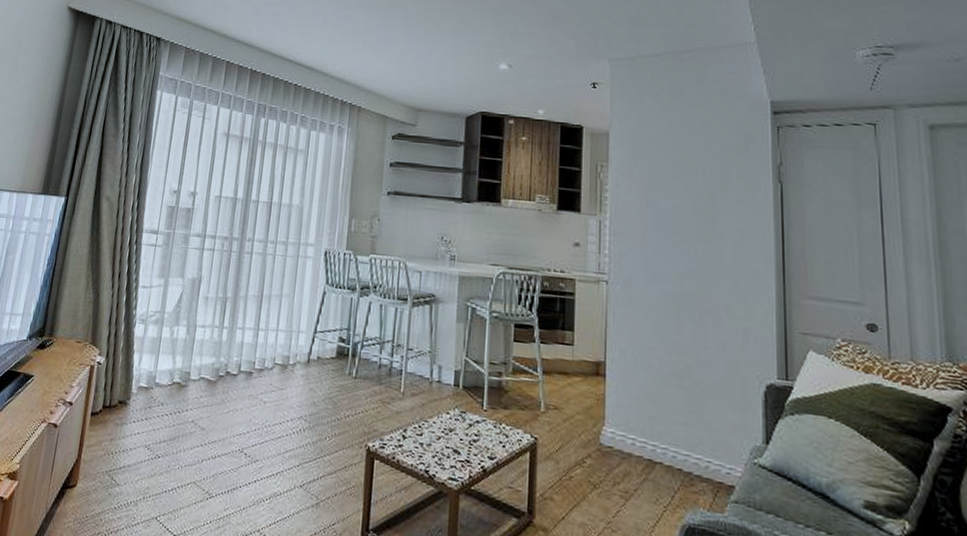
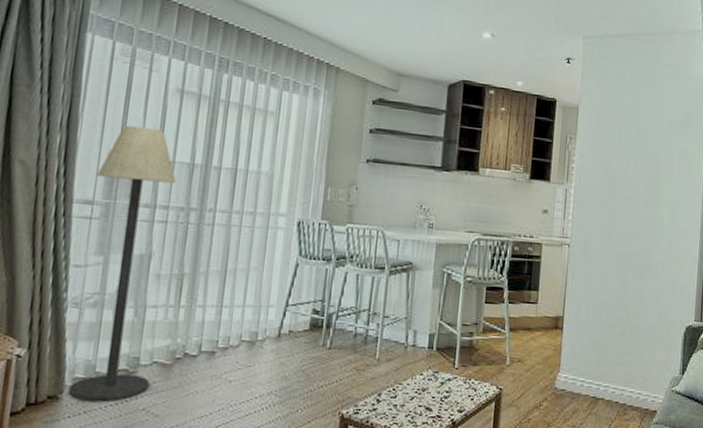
floor lamp: none [134,166,222,411] -> present [68,125,176,401]

